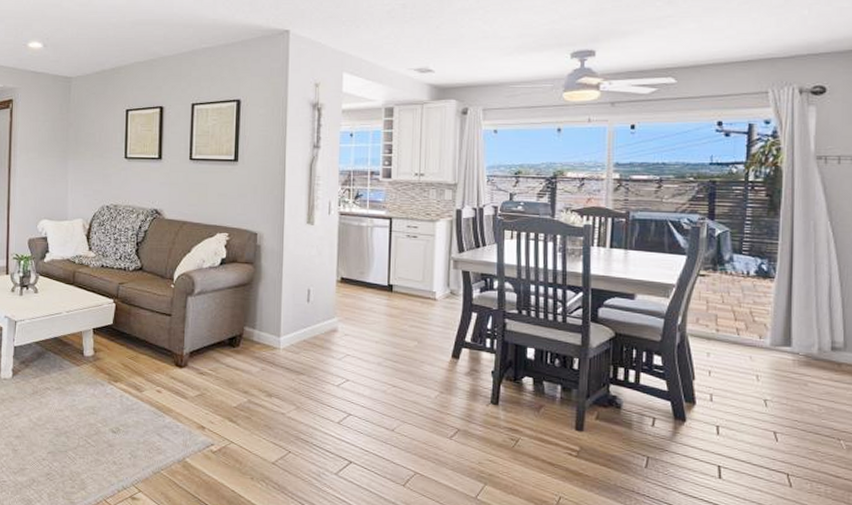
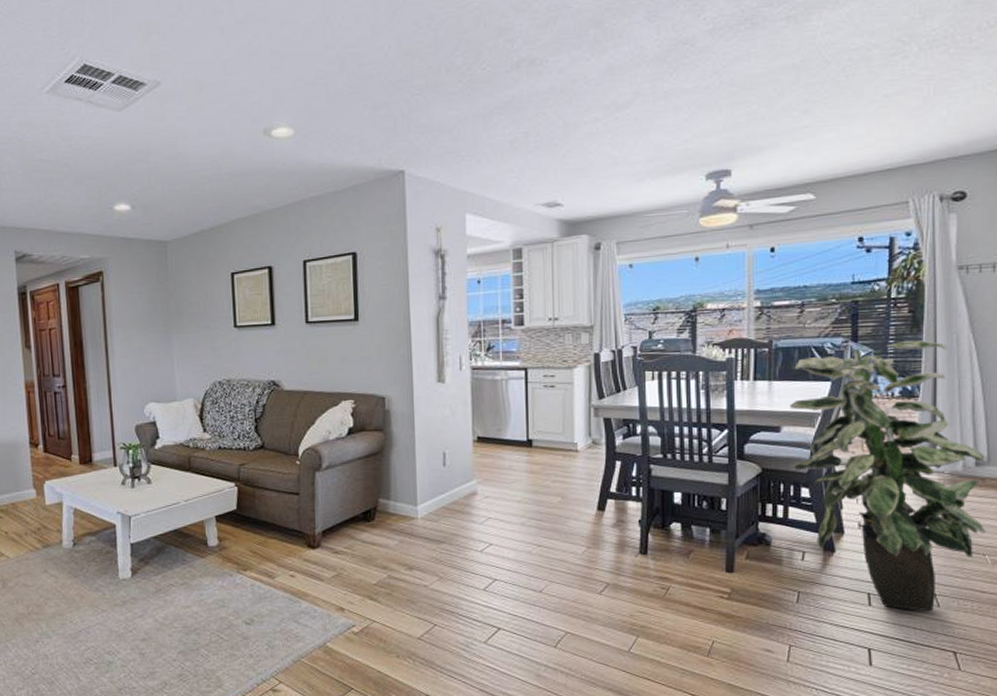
indoor plant: none [645,222,842,492] -> present [790,340,986,612]

